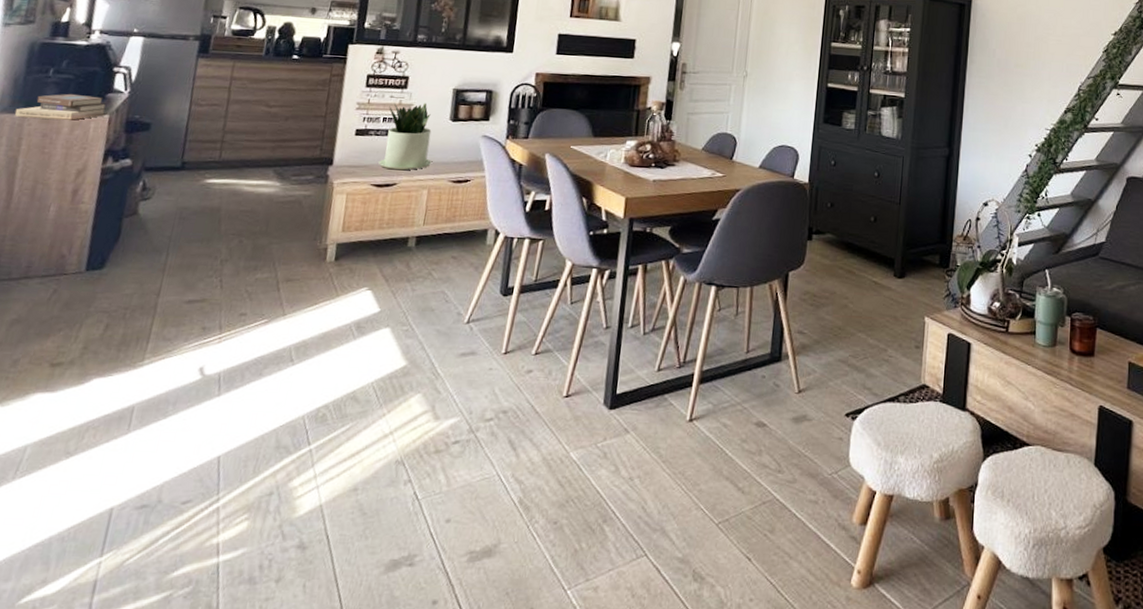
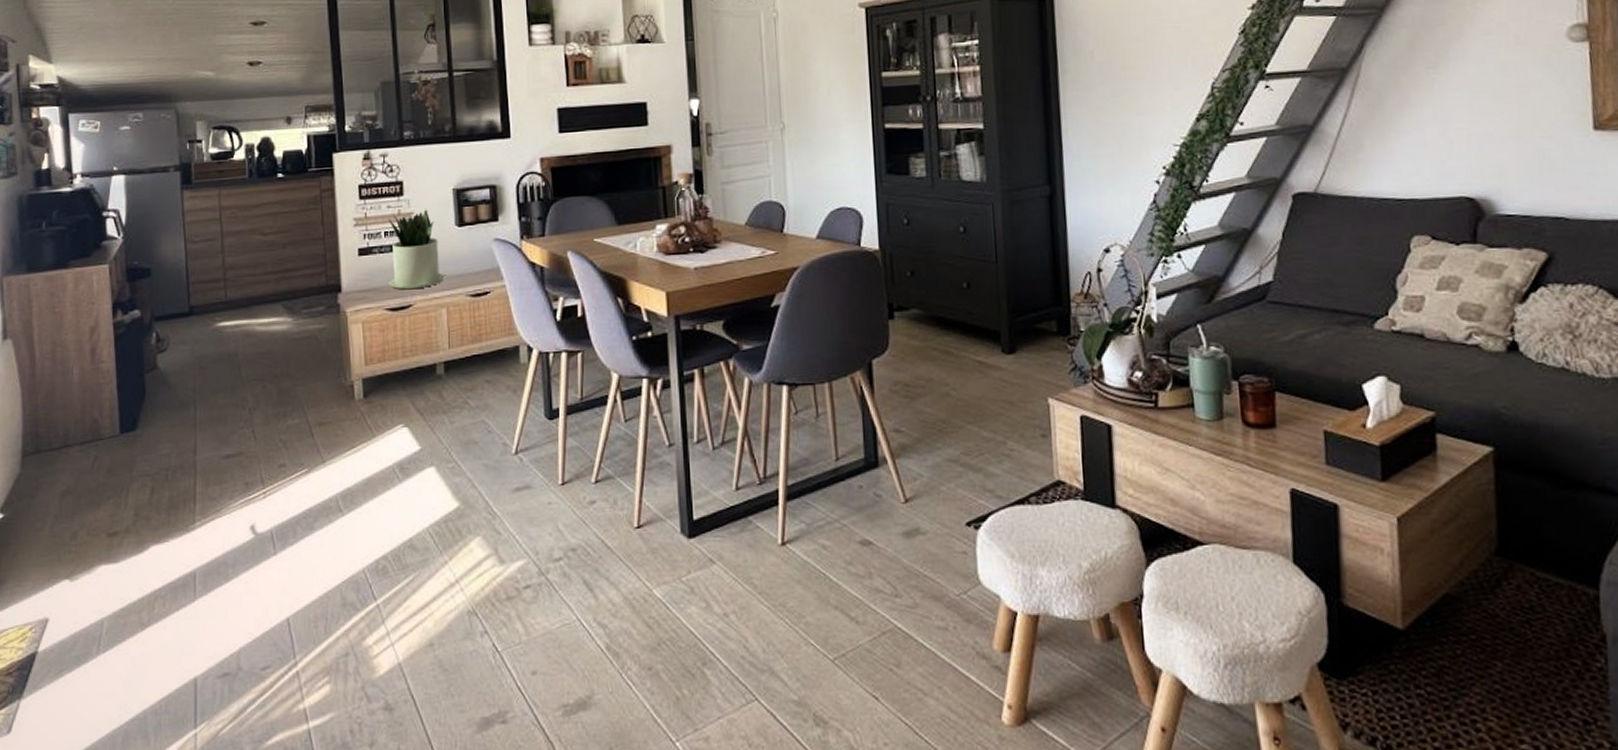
books: present [15,93,106,120] -> none [19,246,104,277]

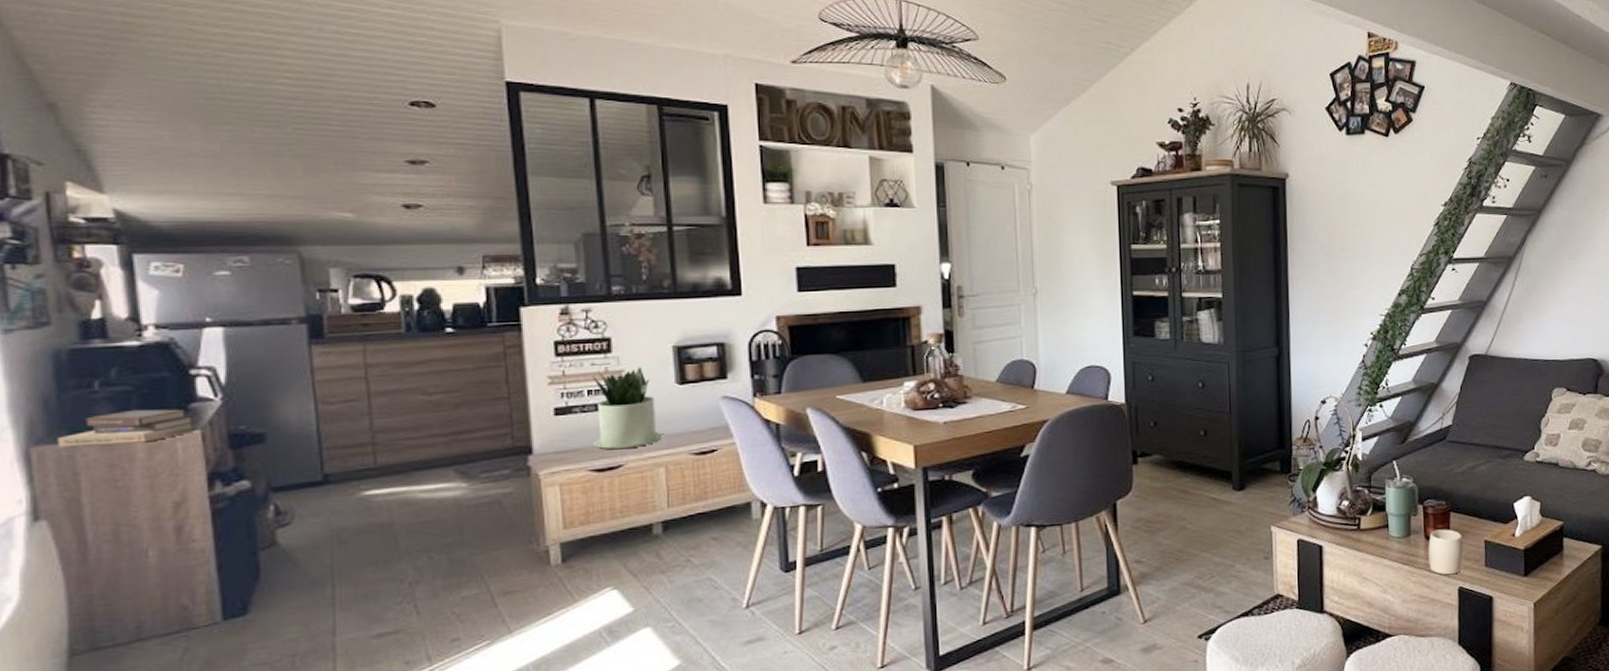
books: none [19,246,104,277] -> present [57,409,193,447]
mug: none [1247,413,1296,472] -> present [1428,529,1464,575]

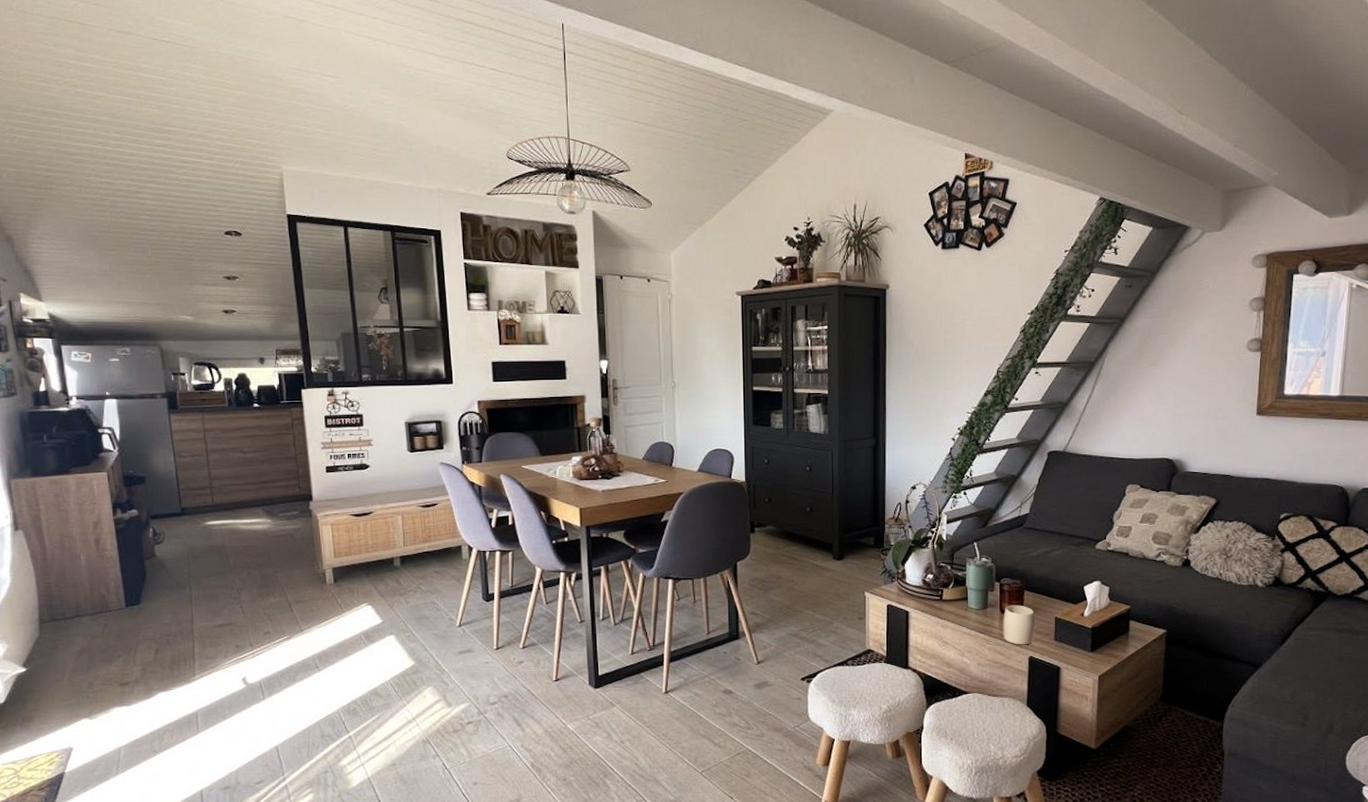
books: present [57,409,193,447] -> none [25,456,102,480]
planter: present [592,366,663,450] -> none [351,437,399,500]

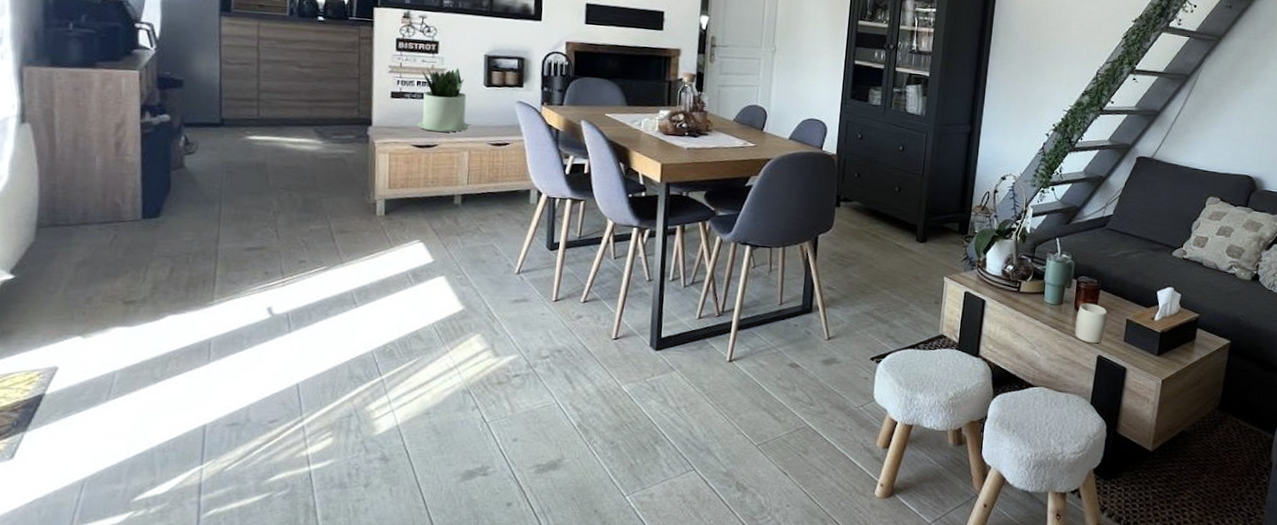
planter: none [351,437,399,500] -> present [417,67,470,133]

